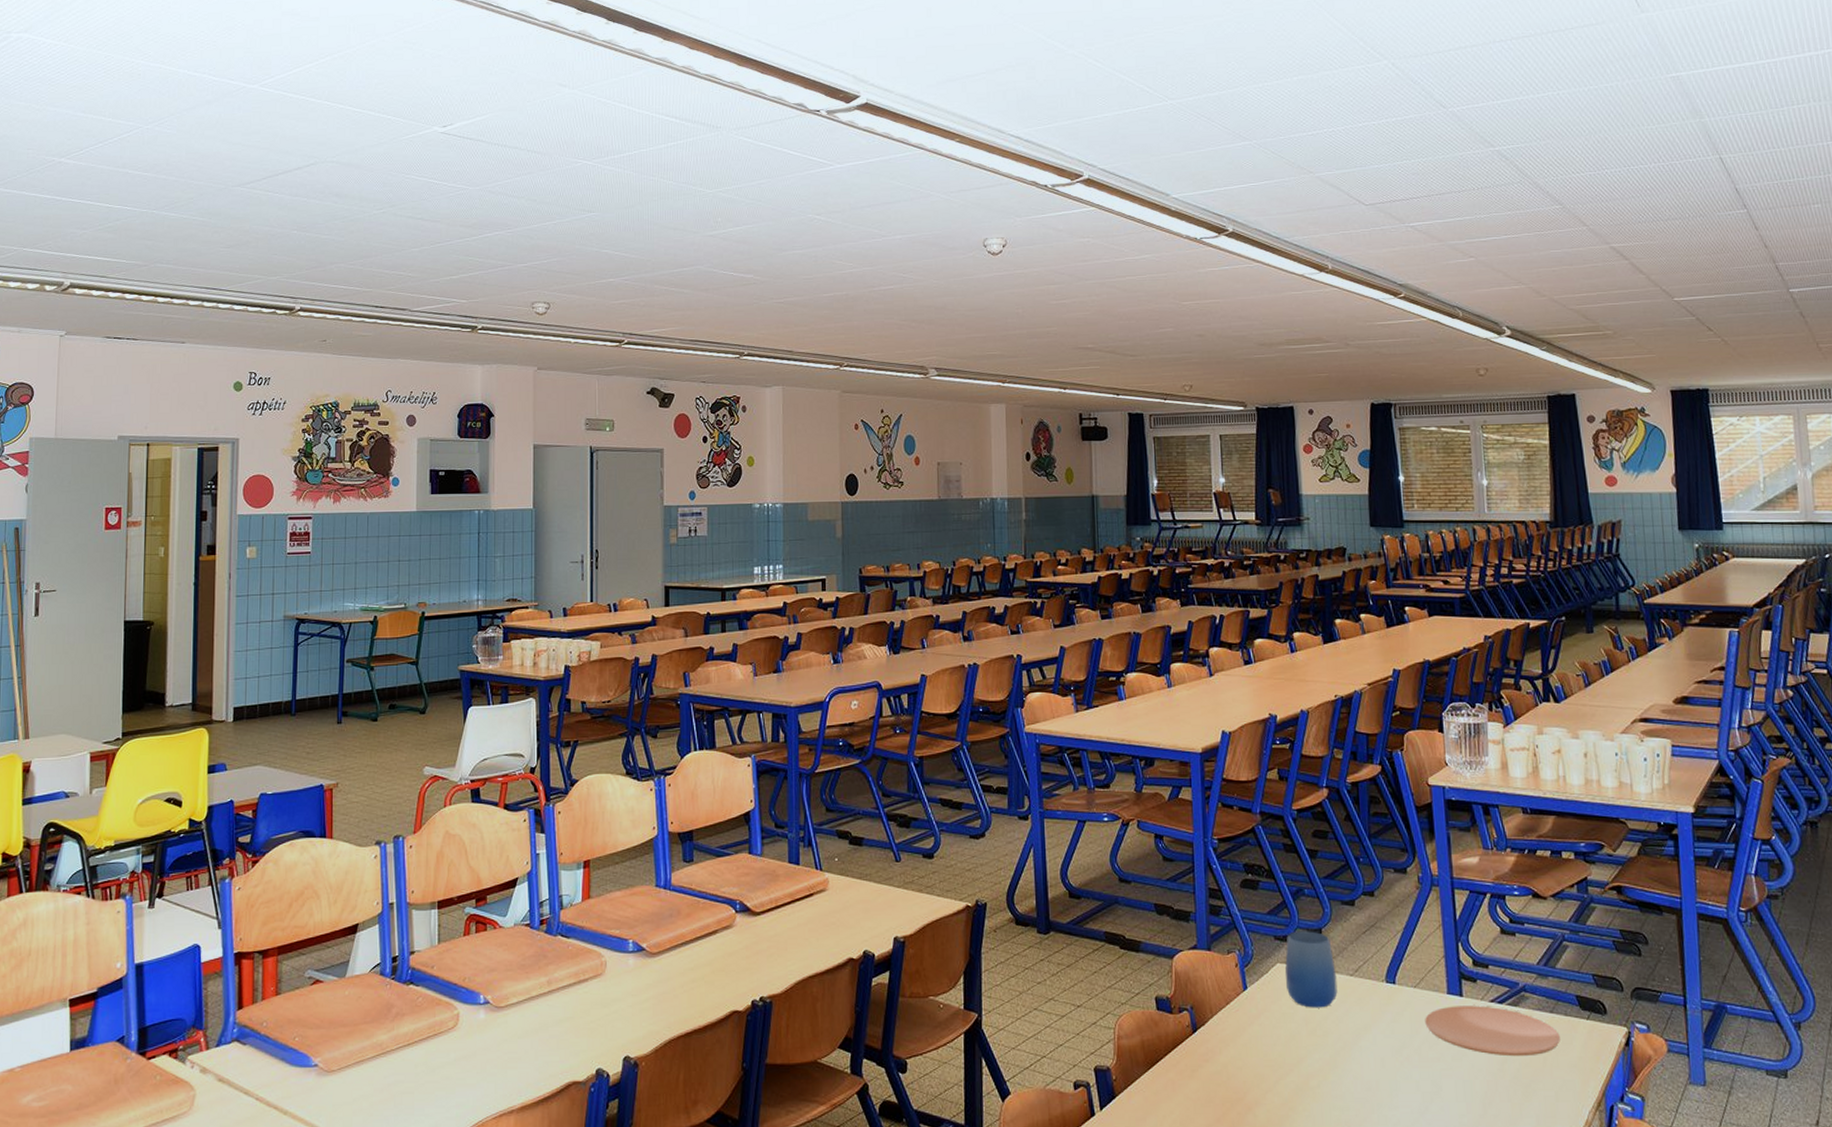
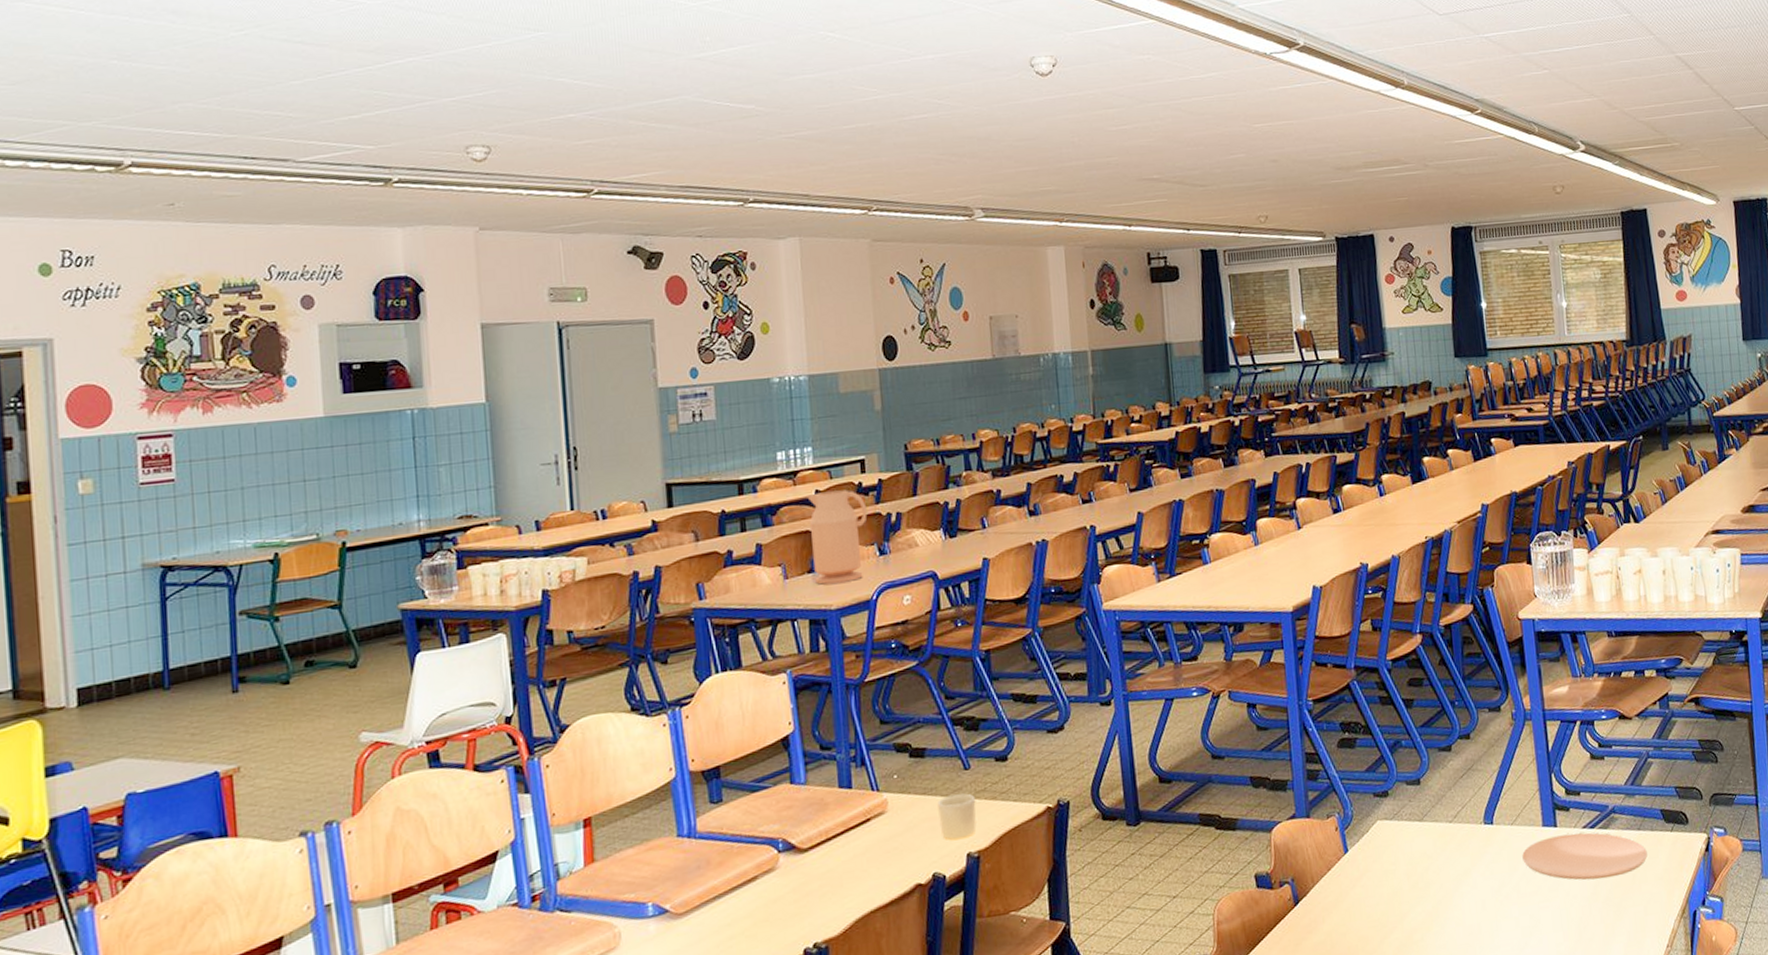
water jug: none [776,604,825,684] -> present [807,489,868,585]
cup: none [871,883,905,924] -> present [938,793,977,840]
cup: present [1284,931,1338,1008] -> none [1385,782,1438,861]

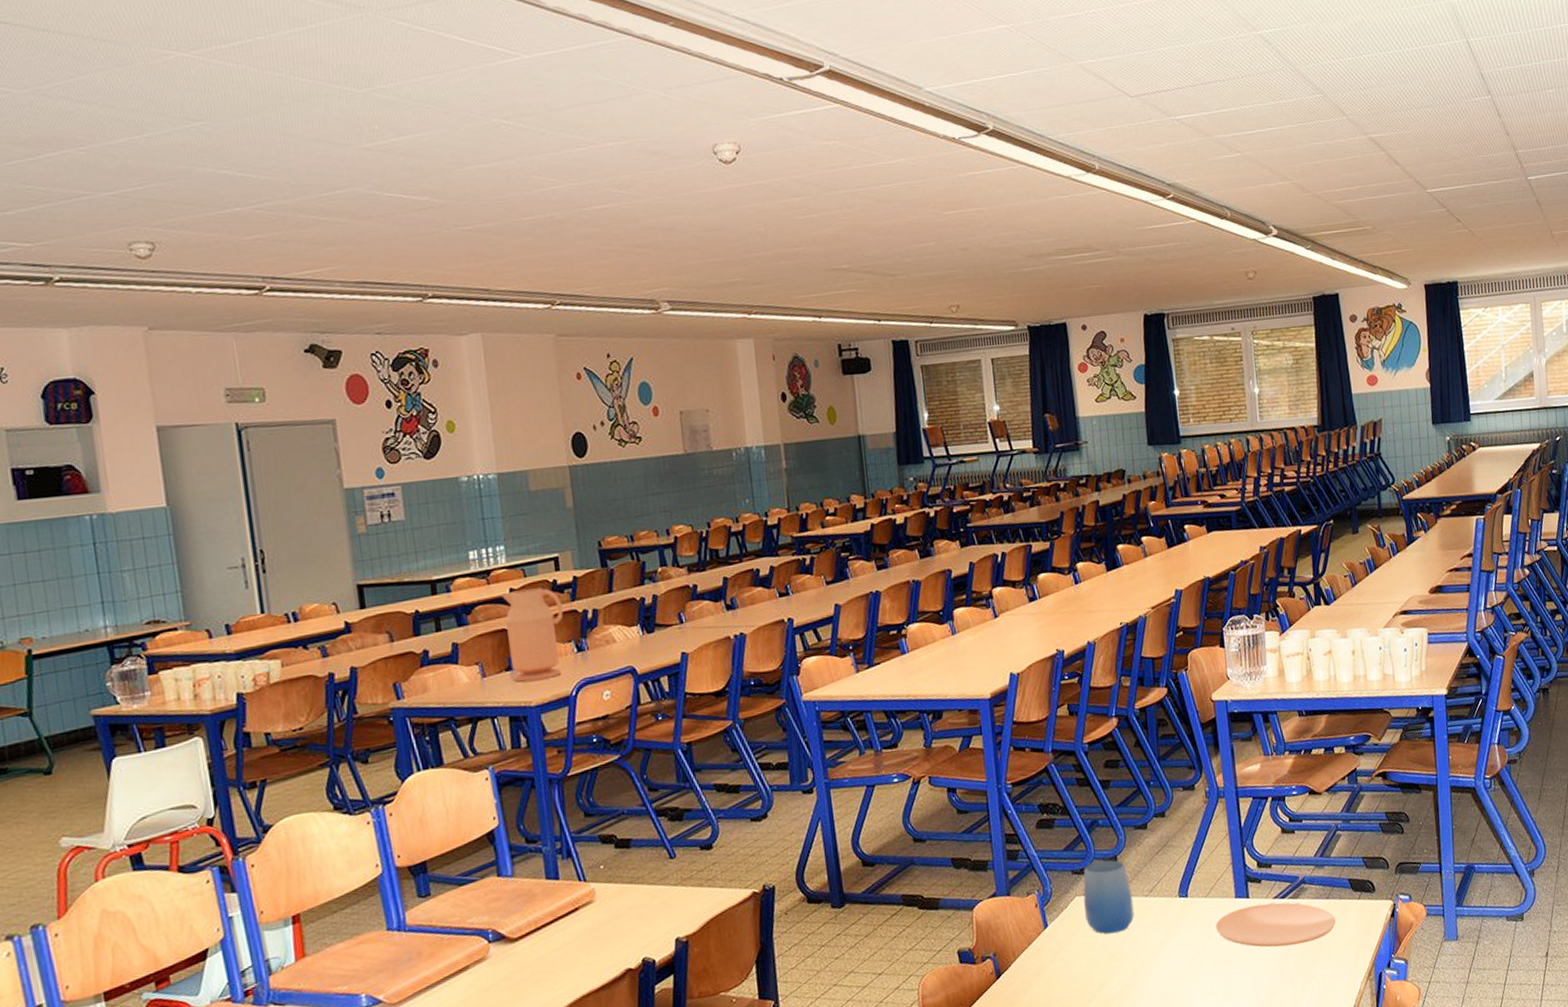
cup: present [938,793,977,840] -> none [645,881,684,926]
cup: none [1385,782,1438,861] -> present [1083,860,1135,934]

